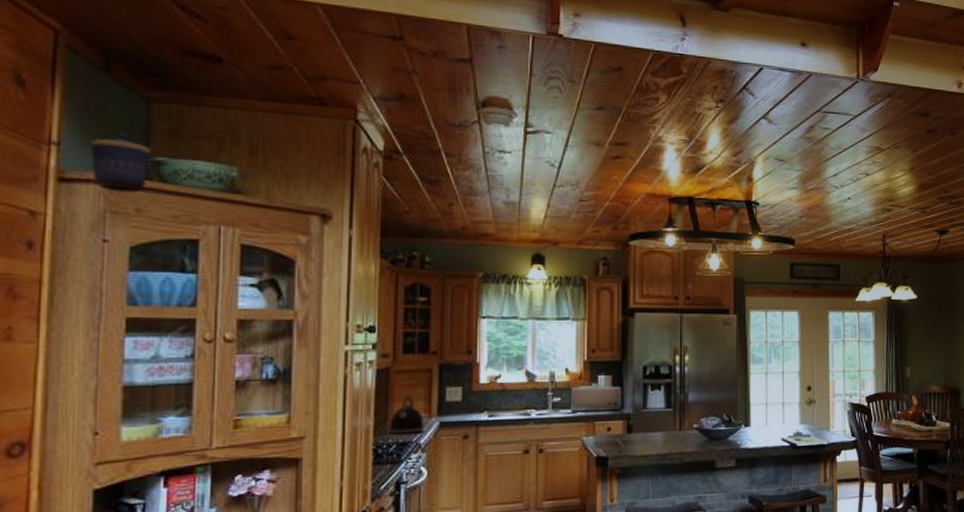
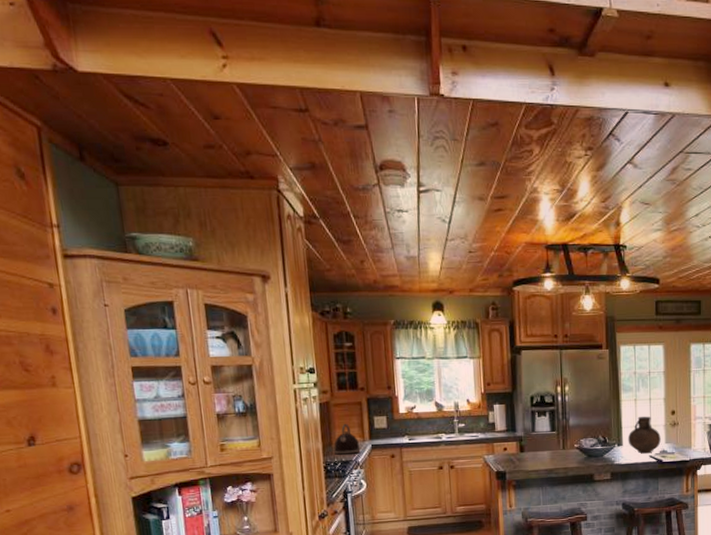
decorative jar: present [90,132,152,193] -> none [81,213,127,265]
toaster: present [570,385,623,413] -> none [472,412,515,436]
vase: none [756,392,795,435] -> present [628,416,661,453]

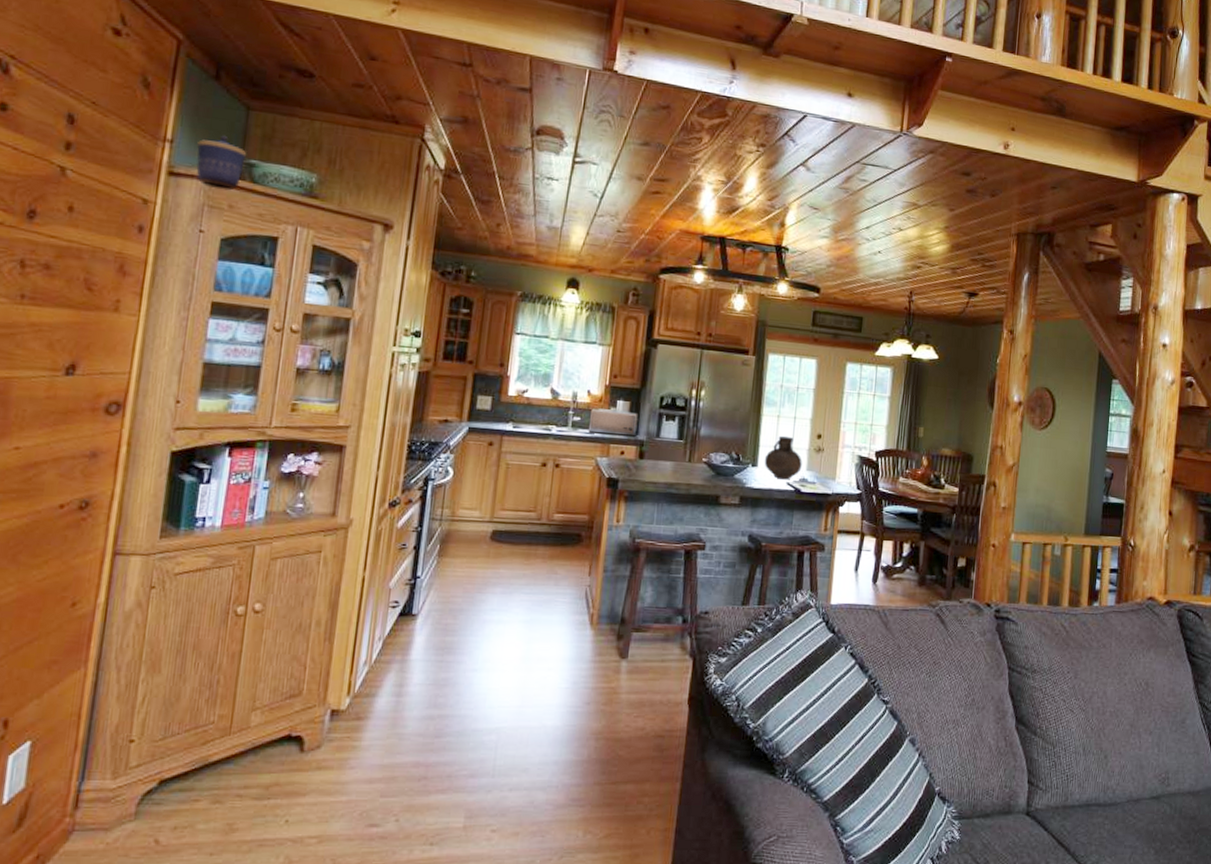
decorative jar: none [81,213,127,265] -> present [196,135,247,191]
kettle: present [334,424,361,456] -> none [423,399,455,436]
toaster: none [472,412,515,436] -> present [588,408,639,438]

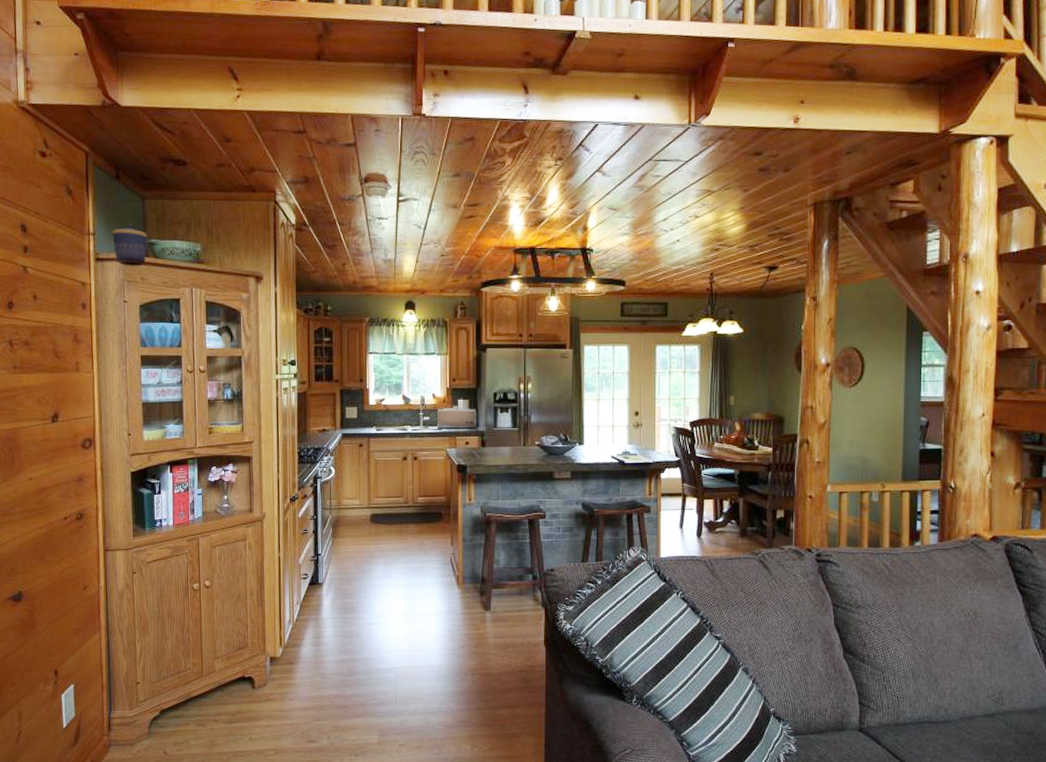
vase: present [764,436,802,479] -> none [589,417,623,453]

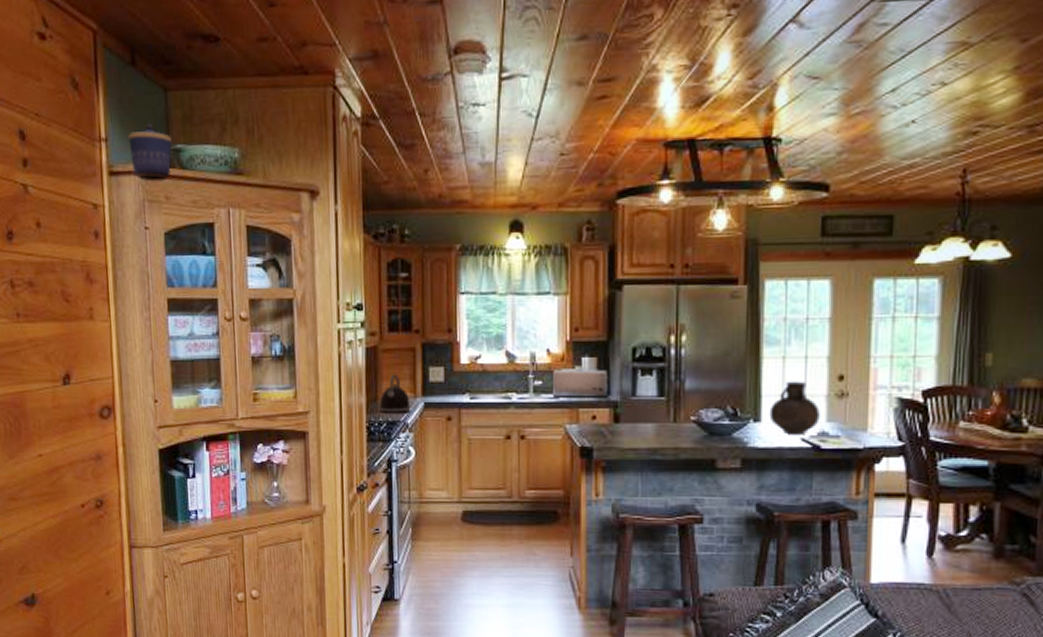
kettle: none [308,413,332,443] -> present [379,375,411,415]
vase: none [589,417,623,453] -> present [769,382,820,434]

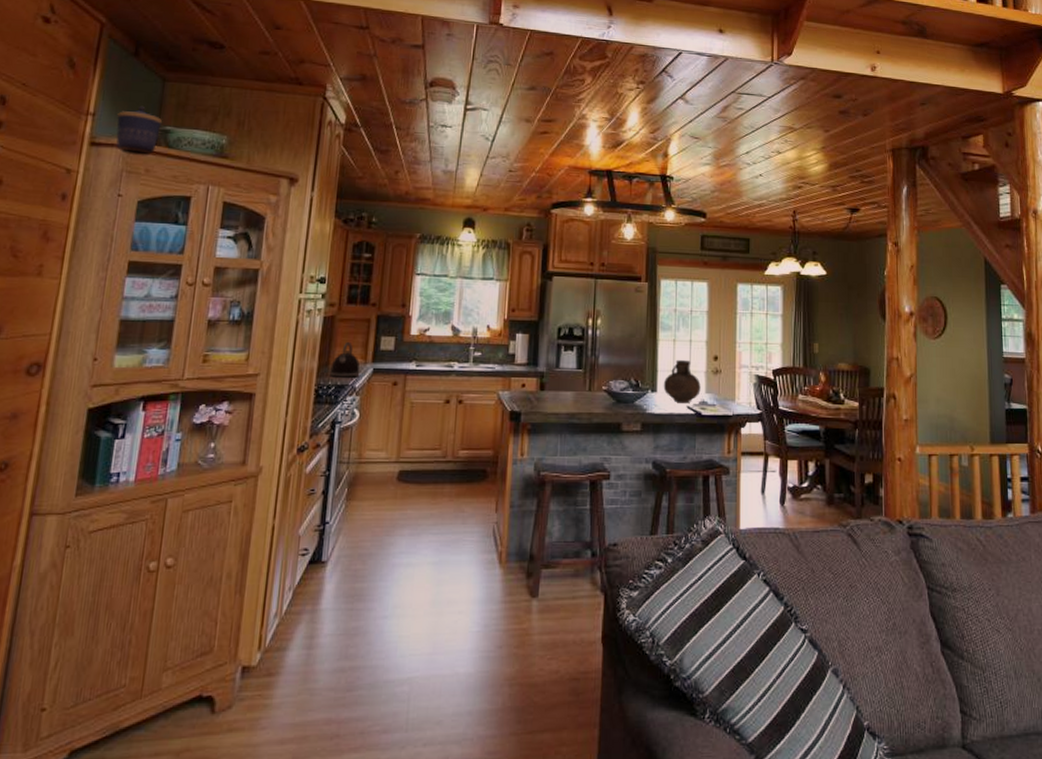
toaster: present [552,369,610,399] -> none [489,343,538,370]

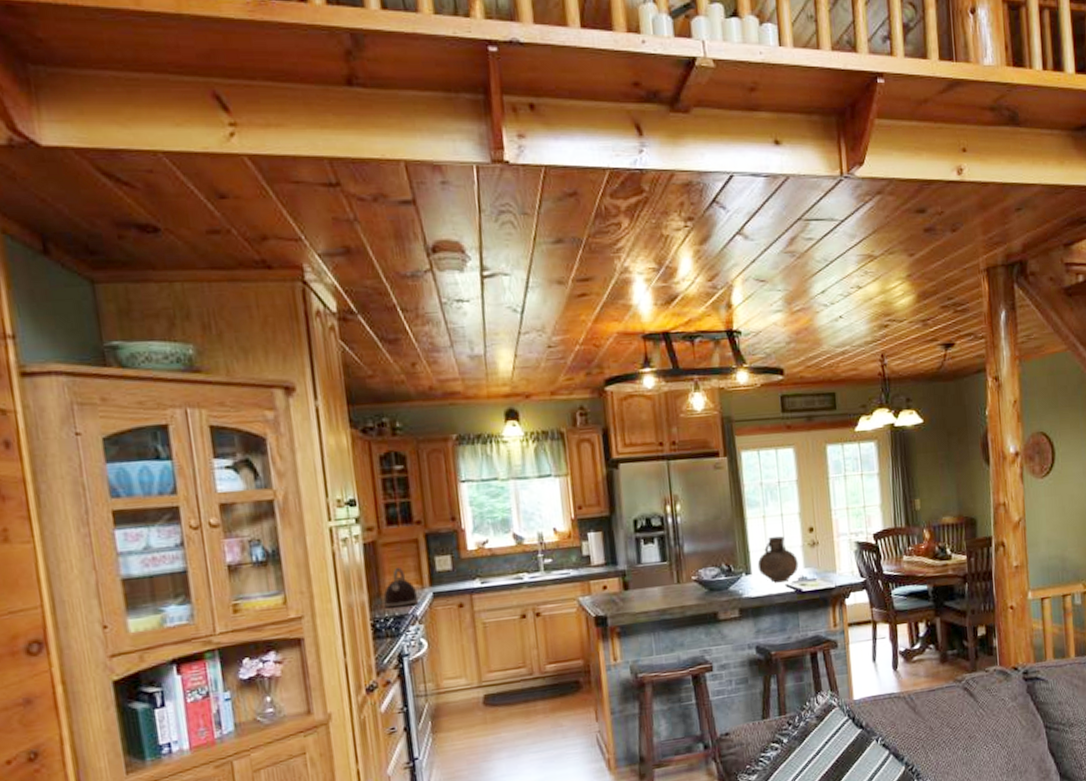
decorative jar: present [116,105,163,156] -> none [44,318,107,383]

